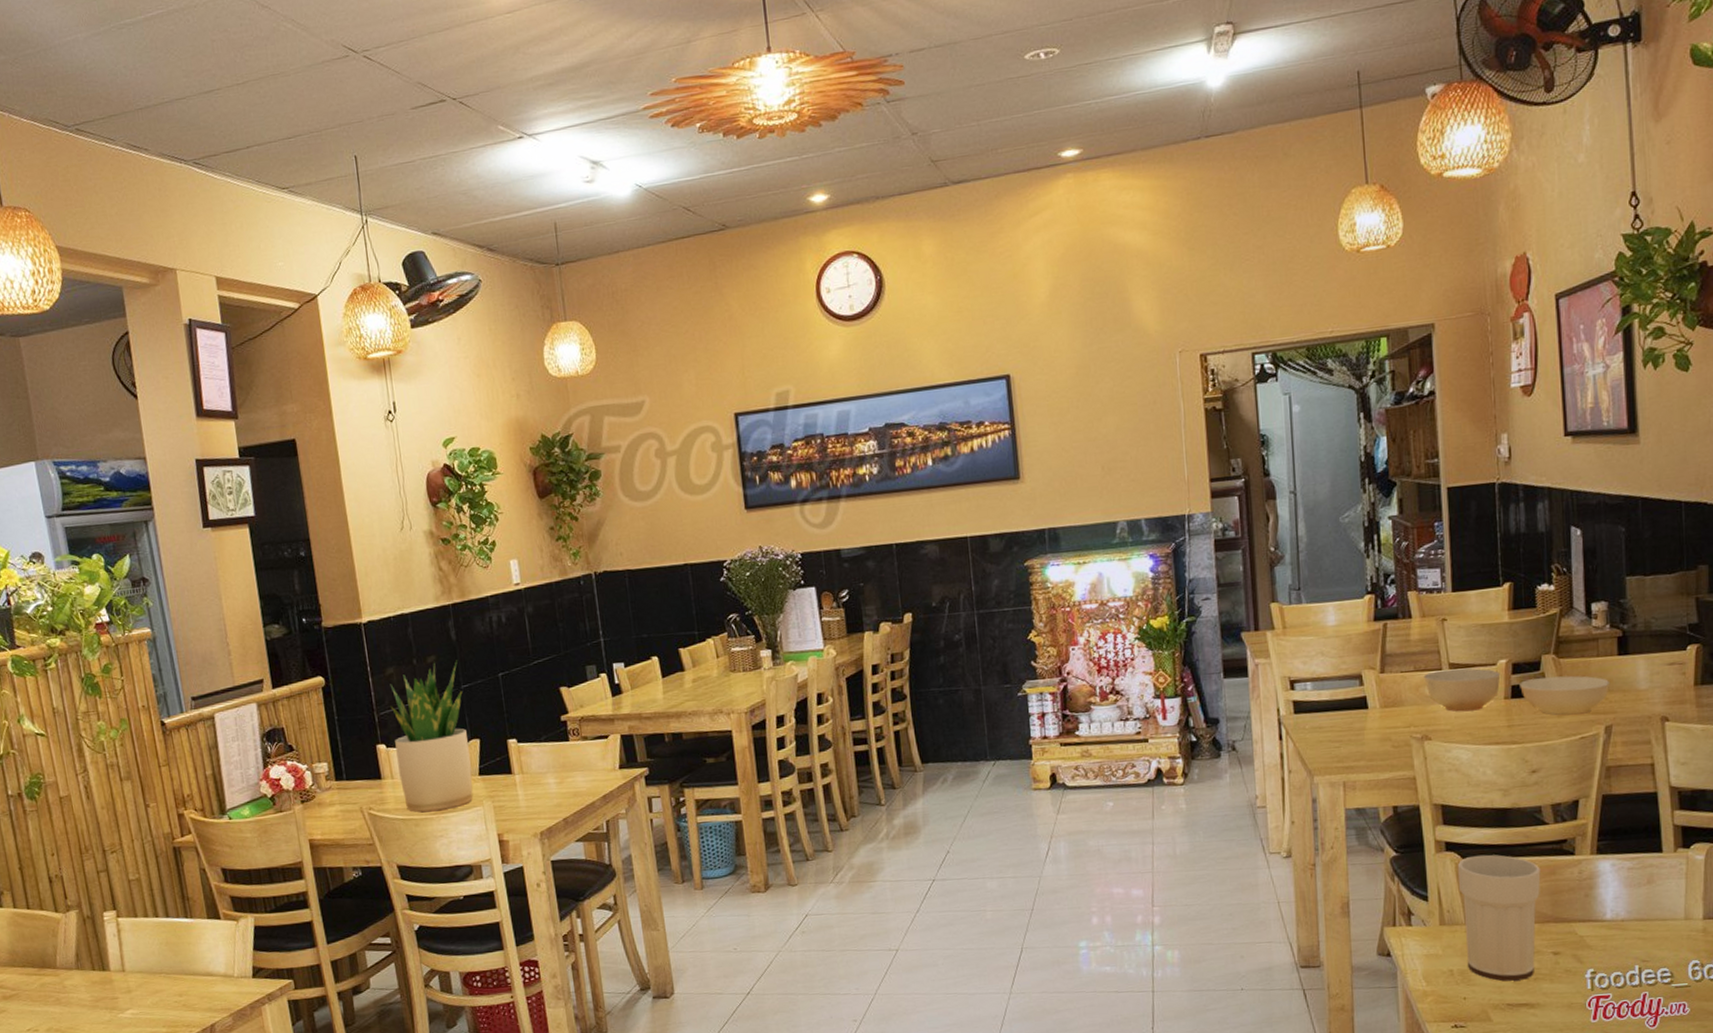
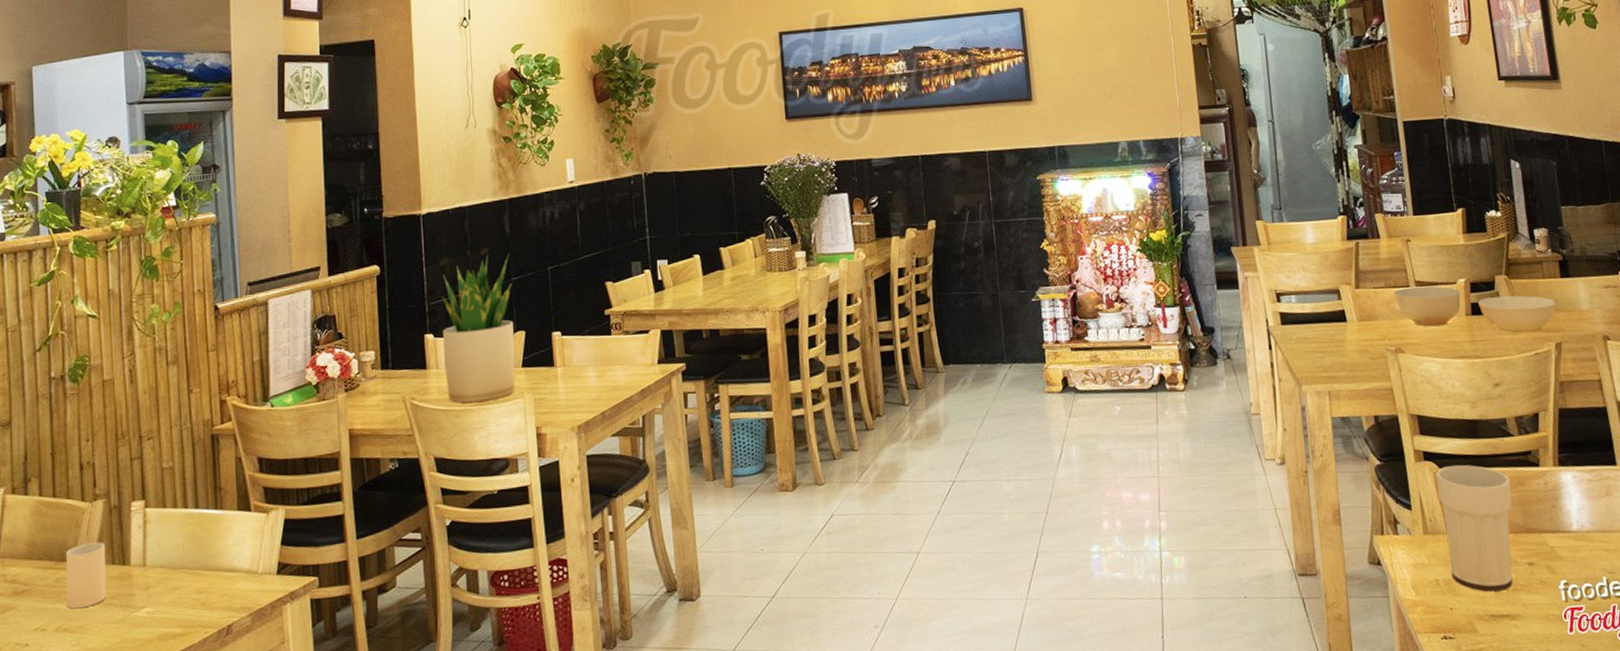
cup: none [47,950,91,1012] -> present [66,542,107,609]

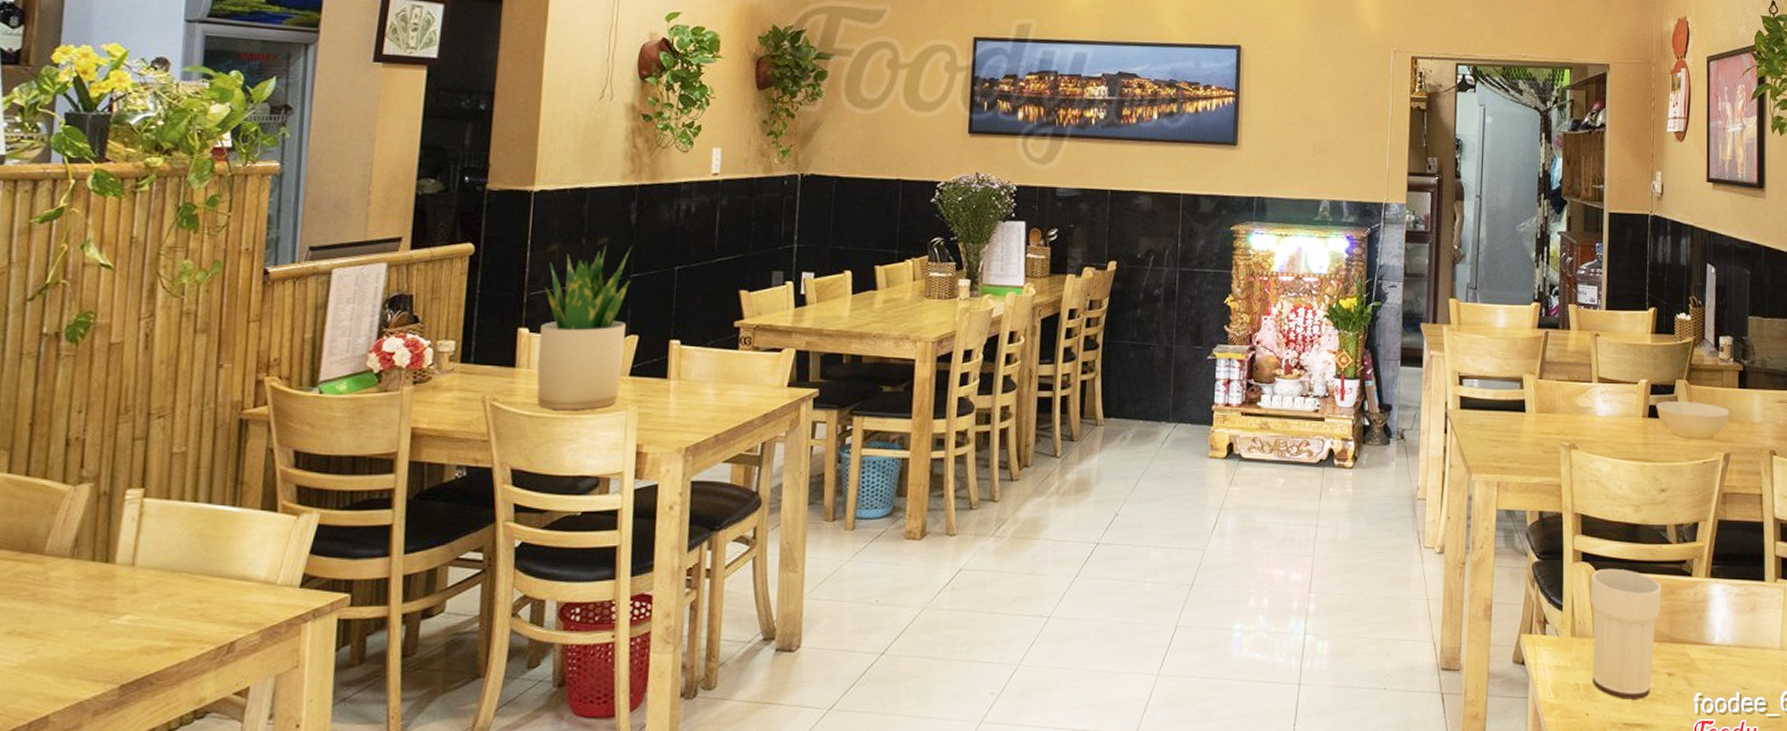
cup: present [66,542,107,609] -> none [25,533,87,610]
bowl: present [1394,286,1461,327] -> none [1576,383,1641,425]

